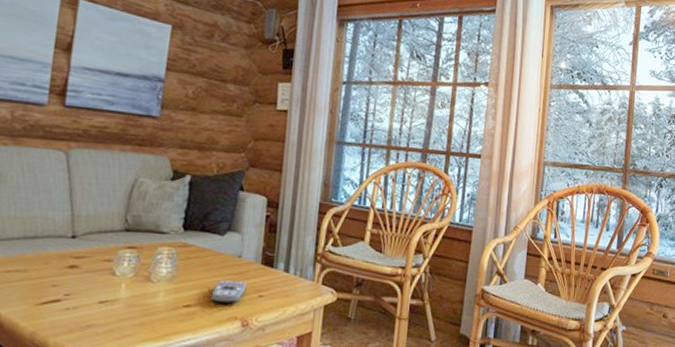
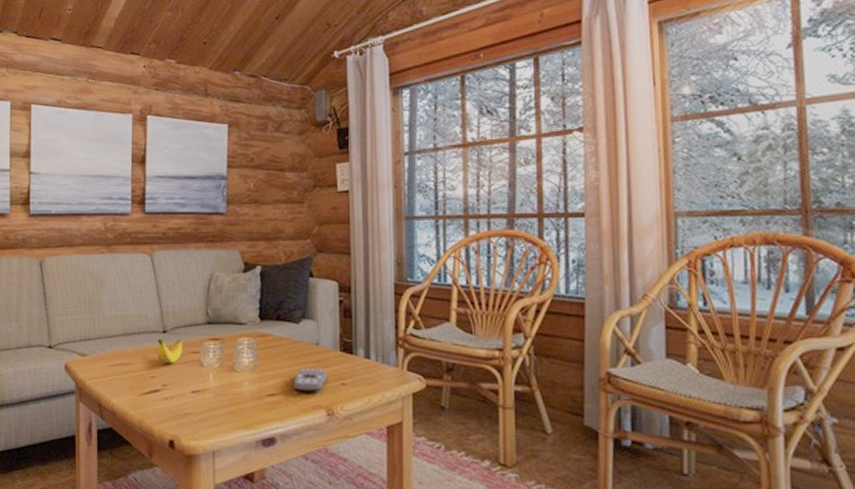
banana: none [61,244,94,272] -> present [157,339,183,364]

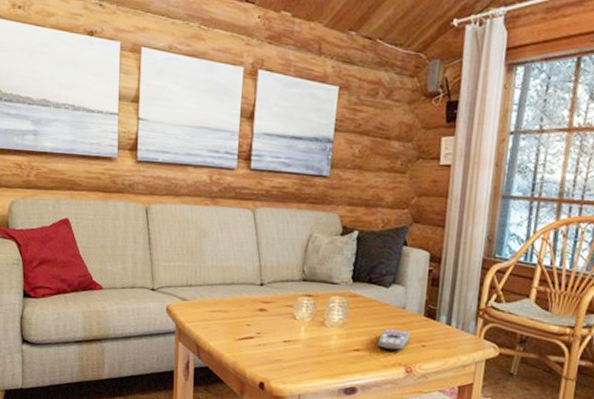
banana: present [157,339,183,364] -> none [253,291,278,315]

